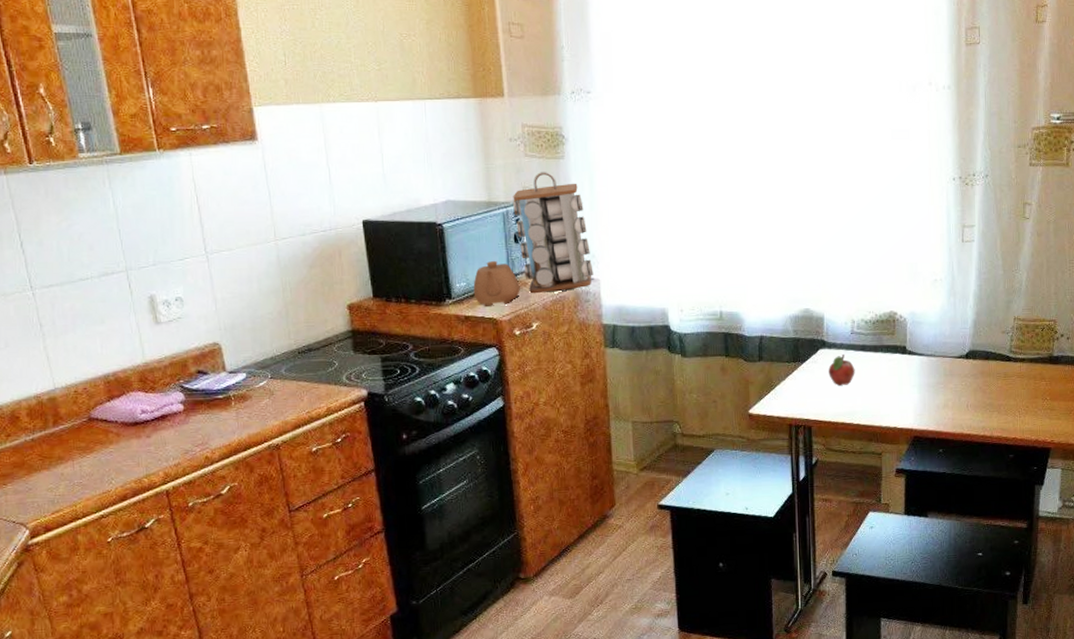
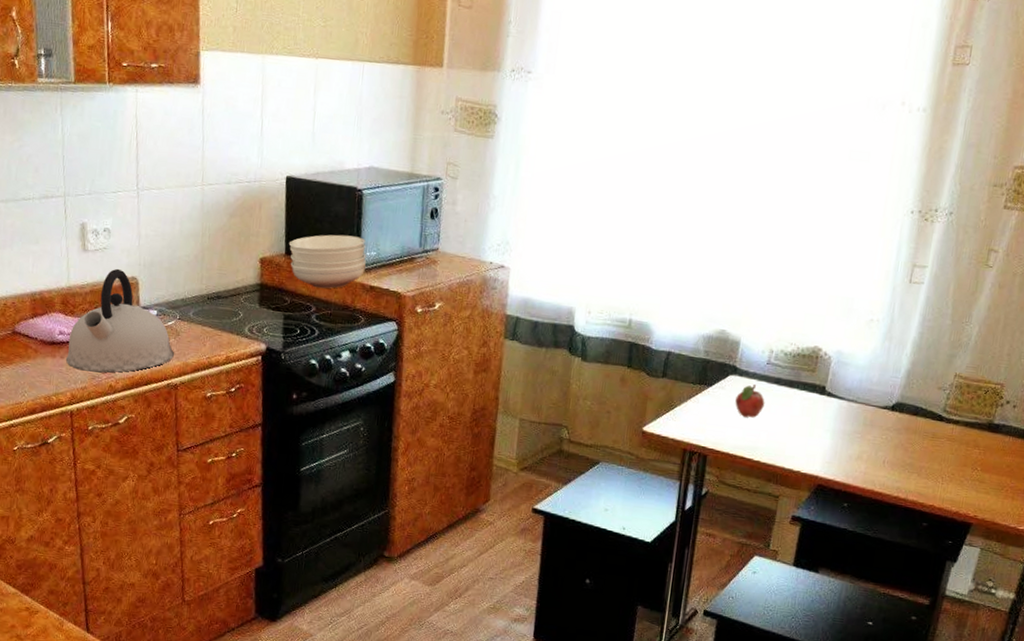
kettle: none [153,336,271,447] -> present [66,268,174,373]
bowl: none [375,270,457,326] -> present [288,234,367,289]
teapot: present [473,261,520,306] -> none [382,234,429,280]
spice rack: present [513,172,593,294] -> none [434,149,506,276]

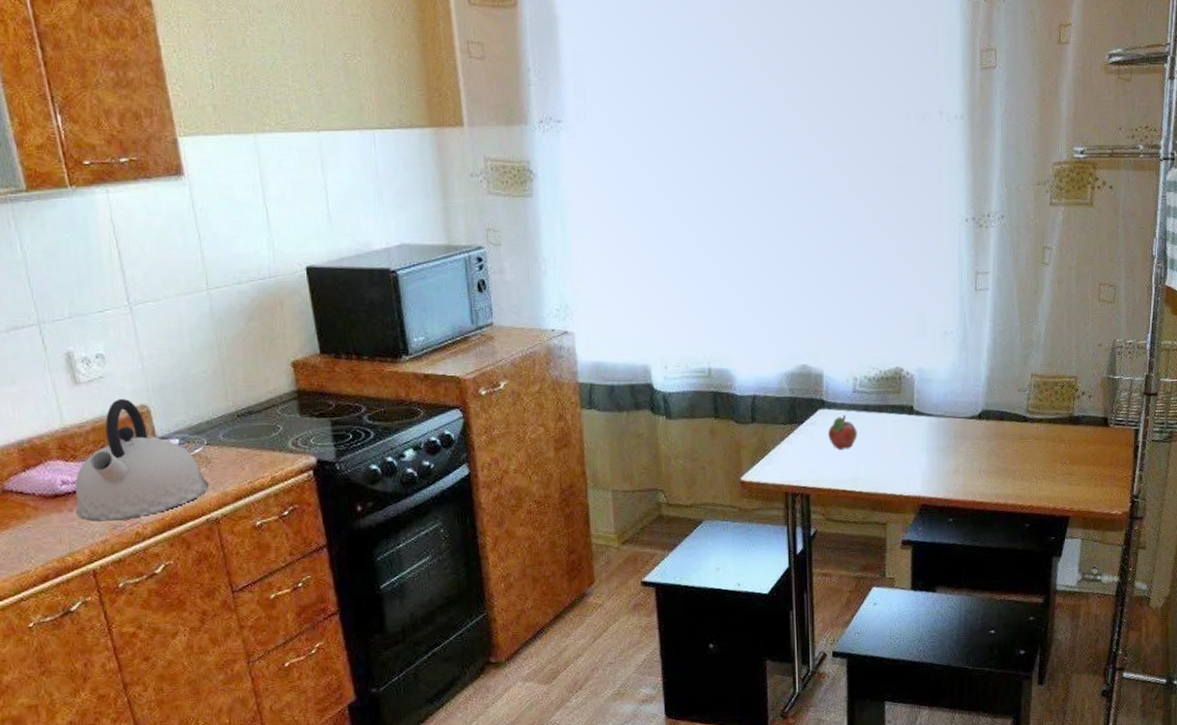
bowl: present [288,234,367,289] -> none [322,322,415,386]

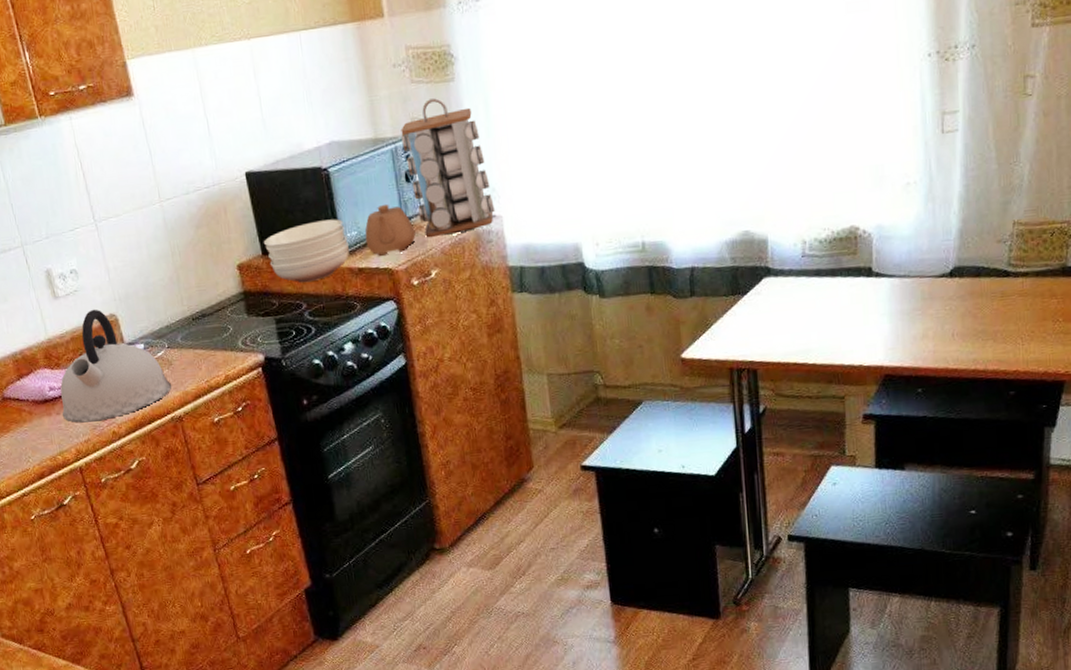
bowl: none [322,322,415,386] -> present [263,219,349,283]
teapot: none [432,313,486,363] -> present [365,205,416,256]
spice rack: none [475,212,567,349] -> present [401,98,495,238]
fruit: present [828,415,858,450] -> none [775,282,809,320]

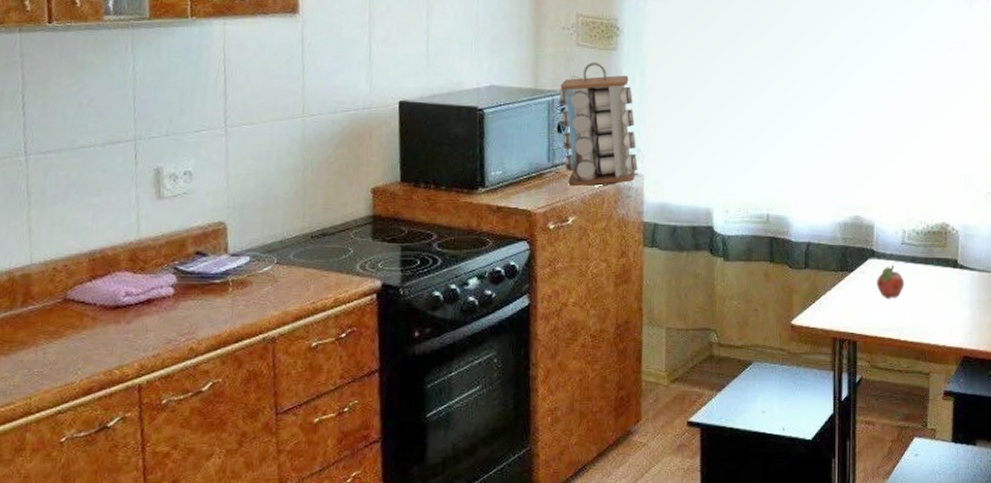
kettle: present [60,309,171,423] -> none [134,214,271,335]
bowl: present [263,219,349,283] -> none [404,156,491,214]
teapot: present [365,205,416,256] -> none [509,150,559,197]
fruit: none [775,282,809,320] -> present [877,266,904,298]

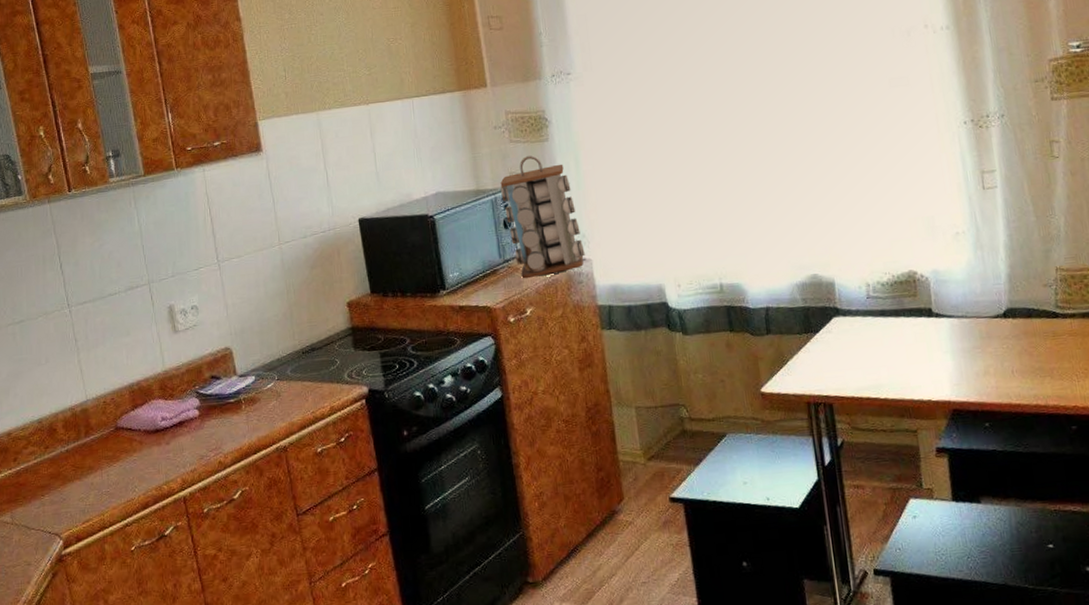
fruit: present [877,266,904,298] -> none [845,322,876,357]

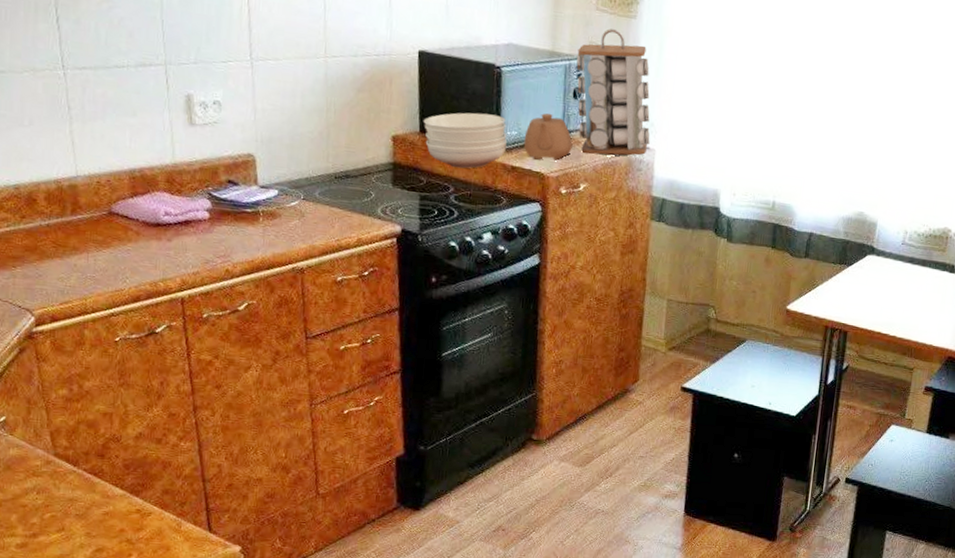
bowl: none [372,261,451,320] -> present [423,112,507,169]
teapot: none [466,248,513,295] -> present [523,113,573,161]

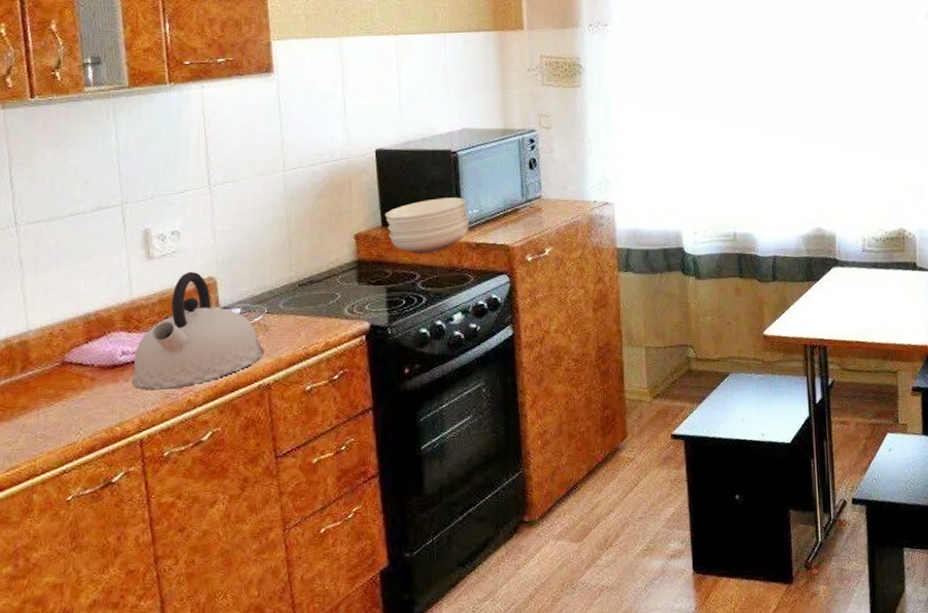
kettle: none [174,144,299,257] -> present [132,271,264,391]
teapot: present [523,113,573,161] -> none [486,187,534,233]
spice rack: present [576,29,650,157] -> none [529,100,608,219]

